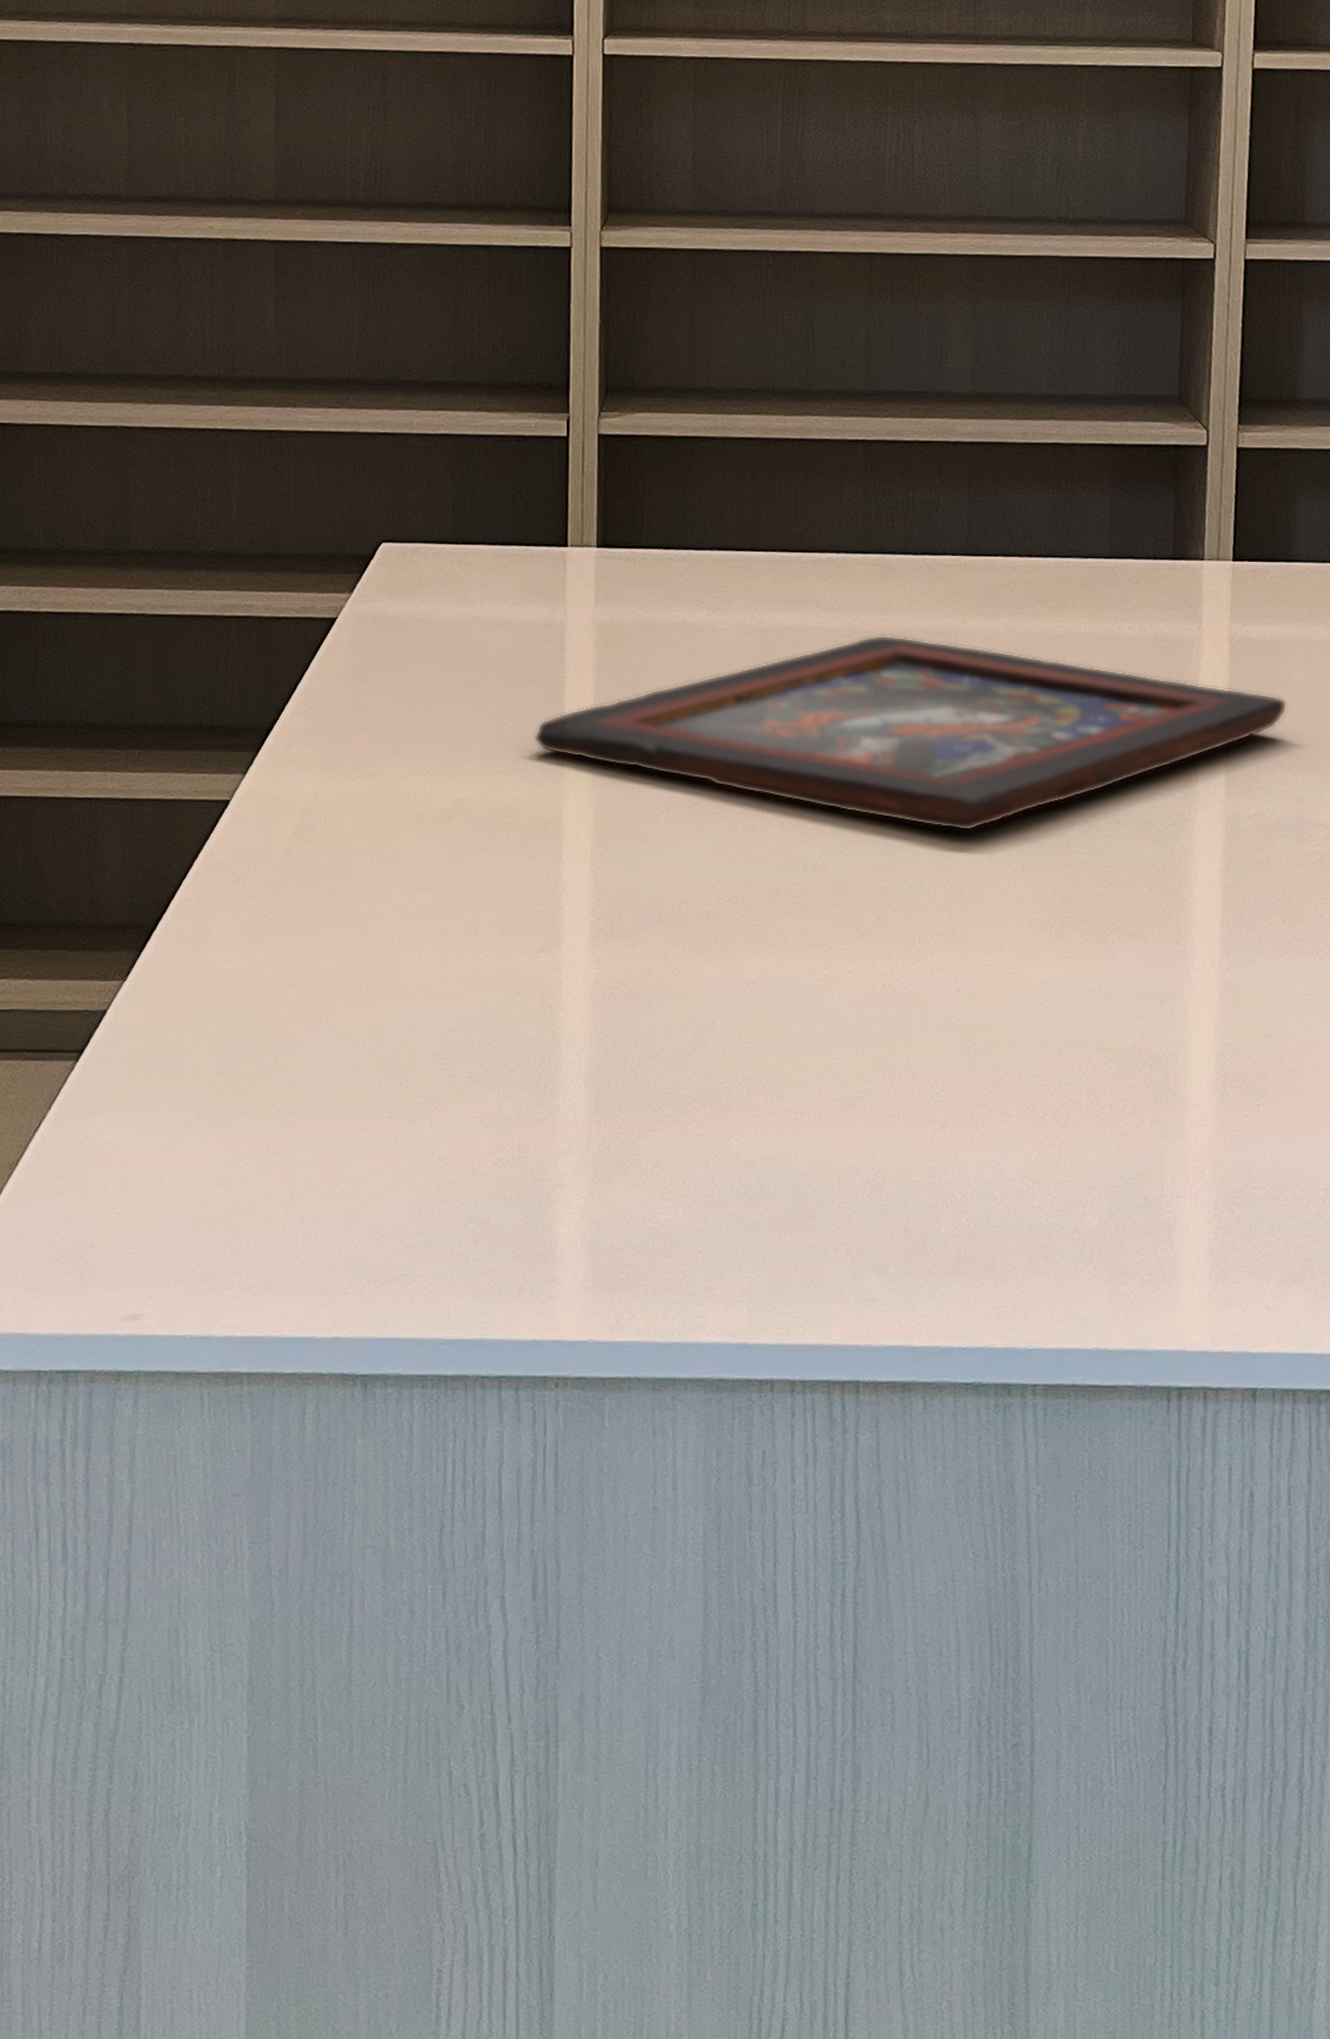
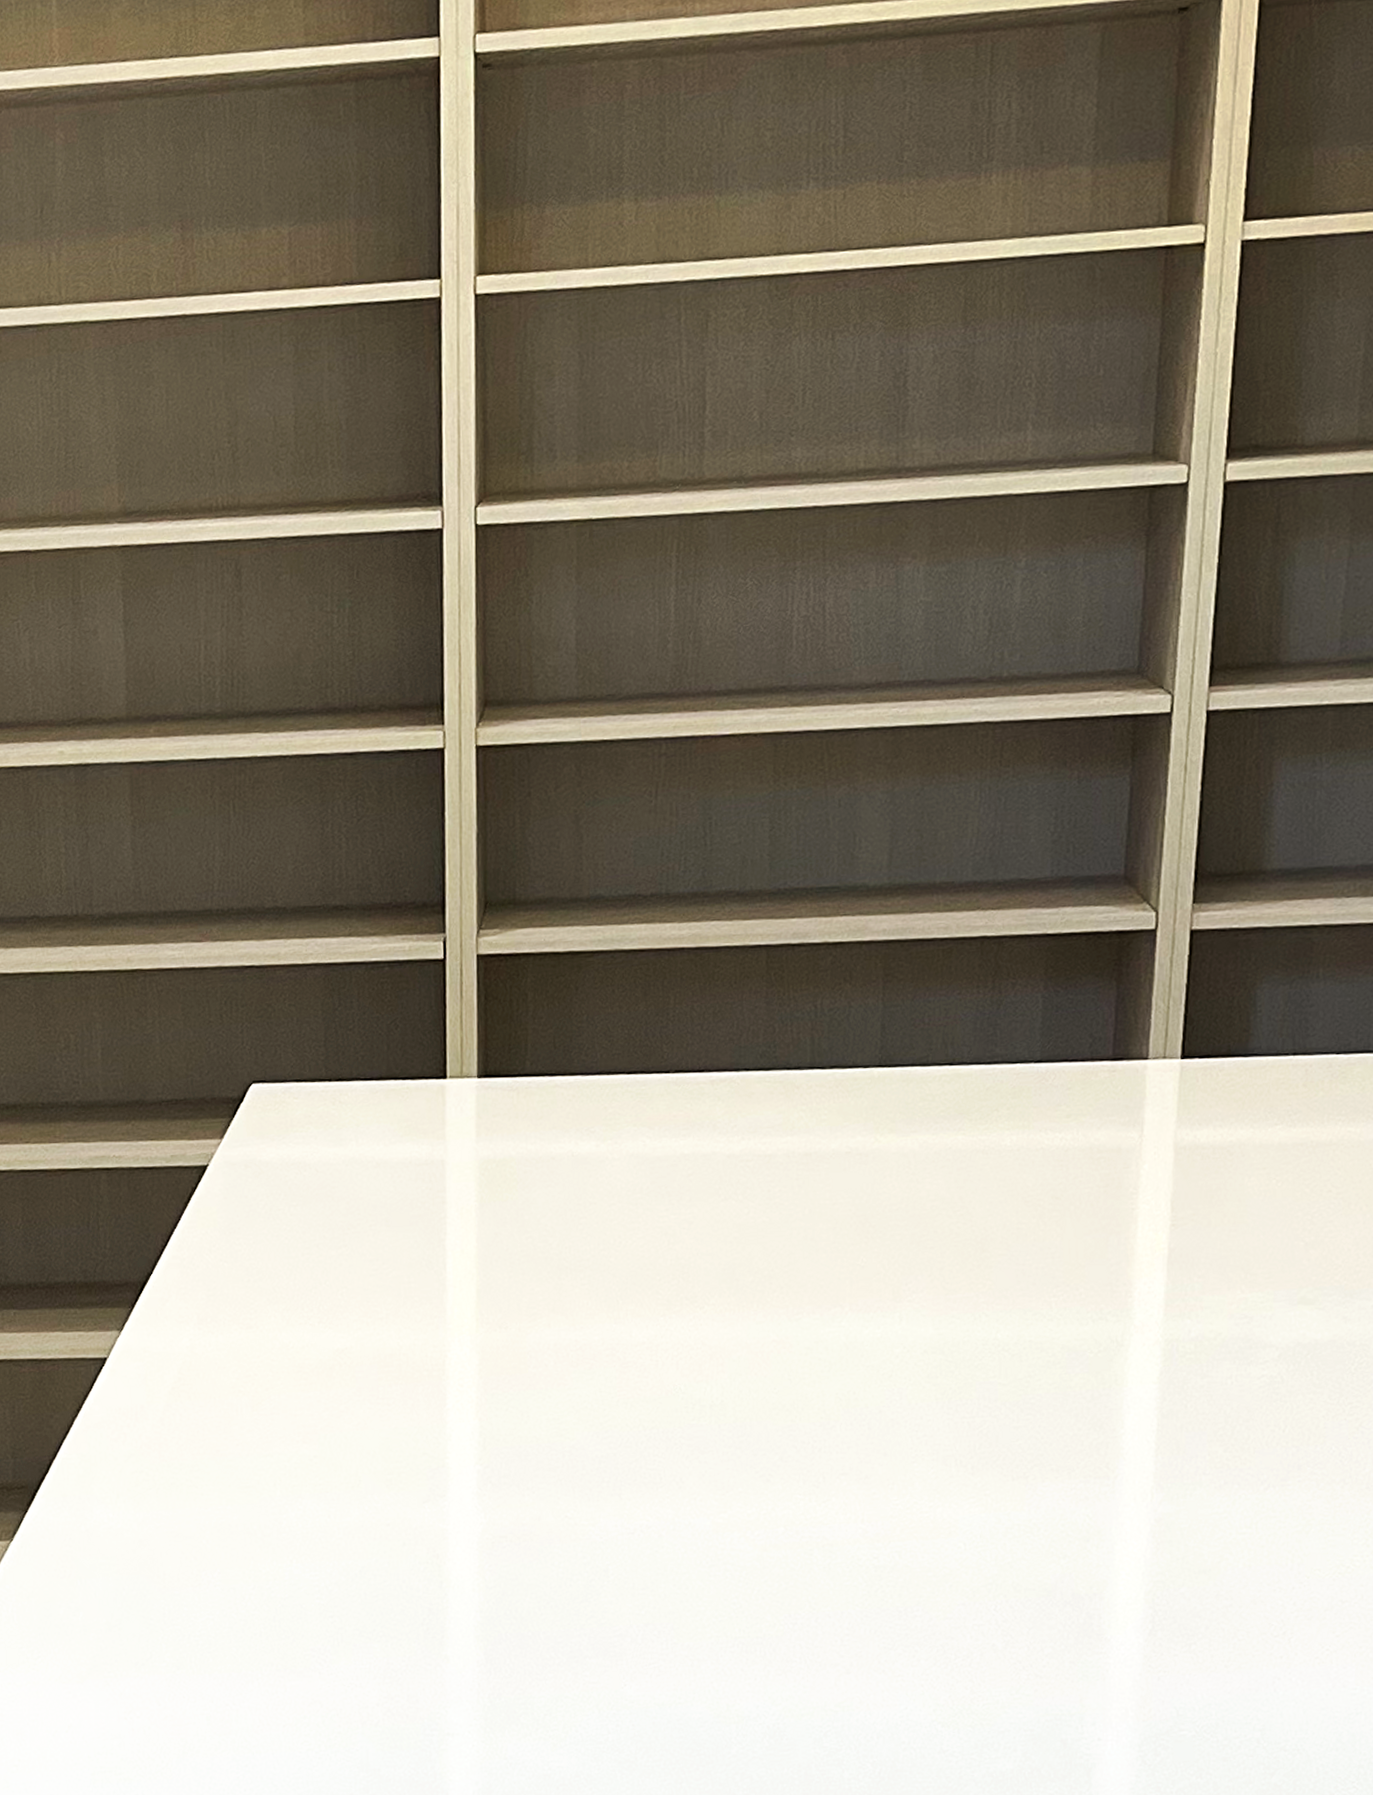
decorative tray: present [534,635,1288,831] -> none [415,1158,1238,1365]

